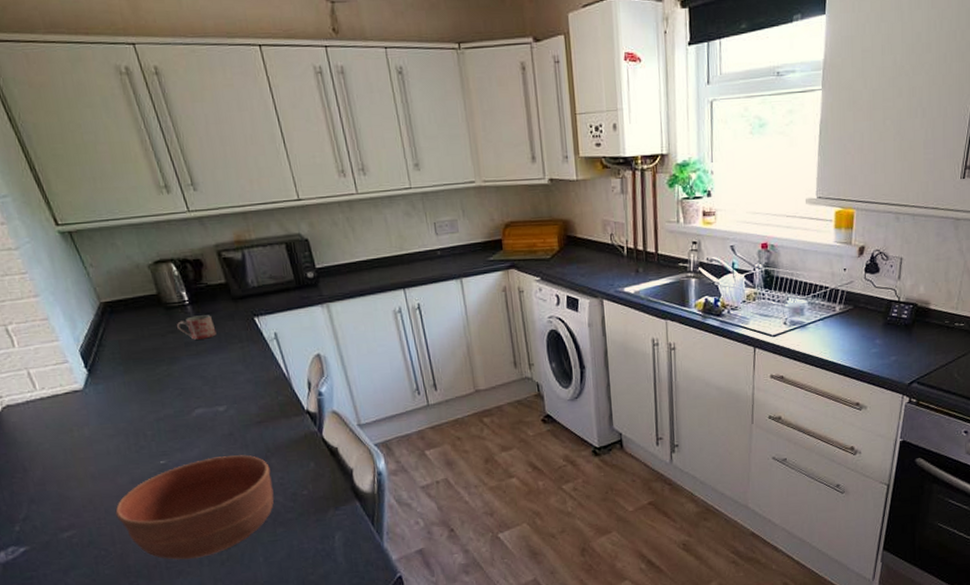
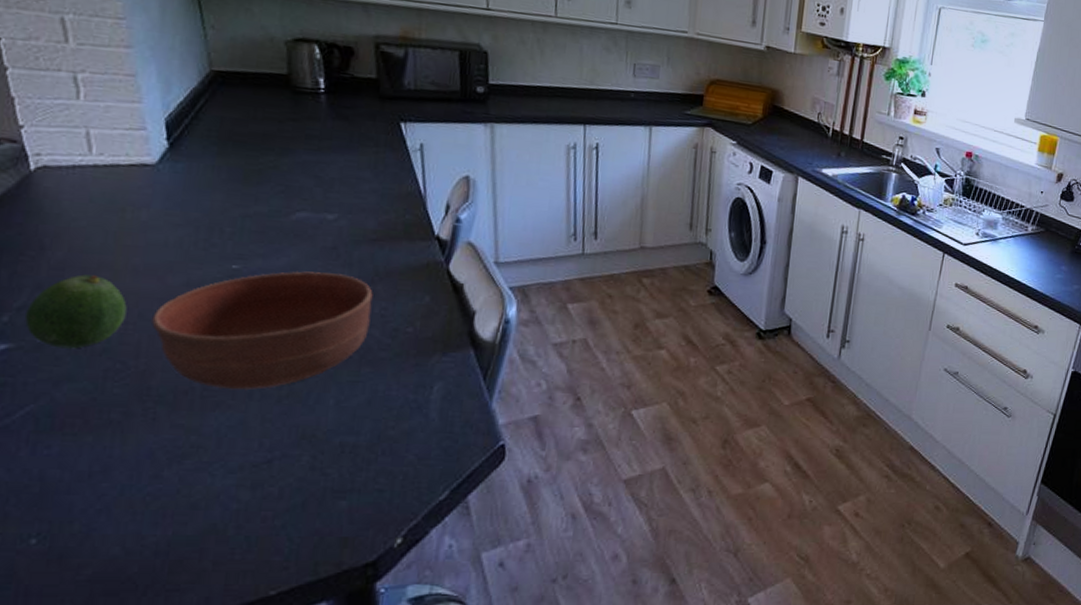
fruit: none [29,485,98,545] -> present [25,274,127,349]
mug: present [177,315,217,340] -> none [302,107,350,136]

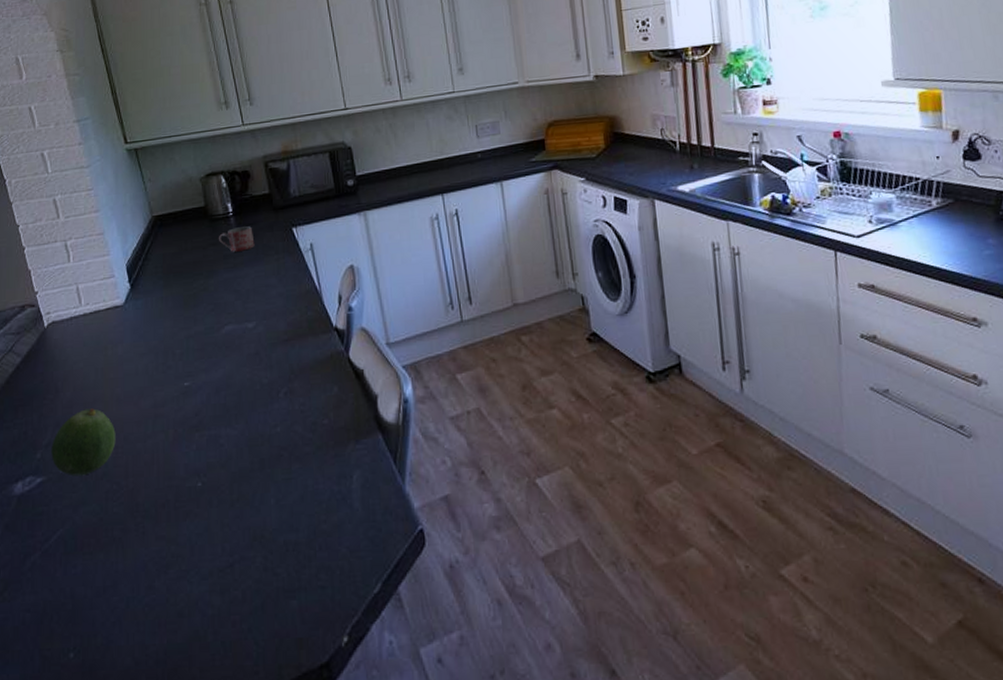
bowl: present [151,271,373,390] -> none [134,377,293,499]
mug: none [302,107,350,136] -> present [219,226,255,252]

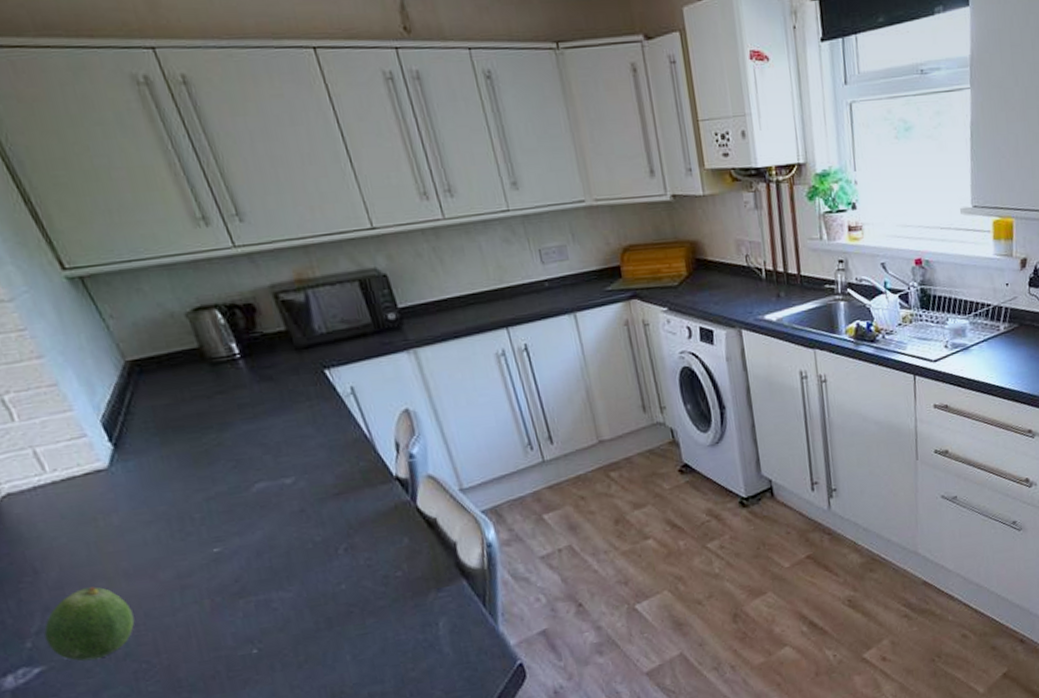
mug: present [219,226,255,252] -> none [226,369,278,400]

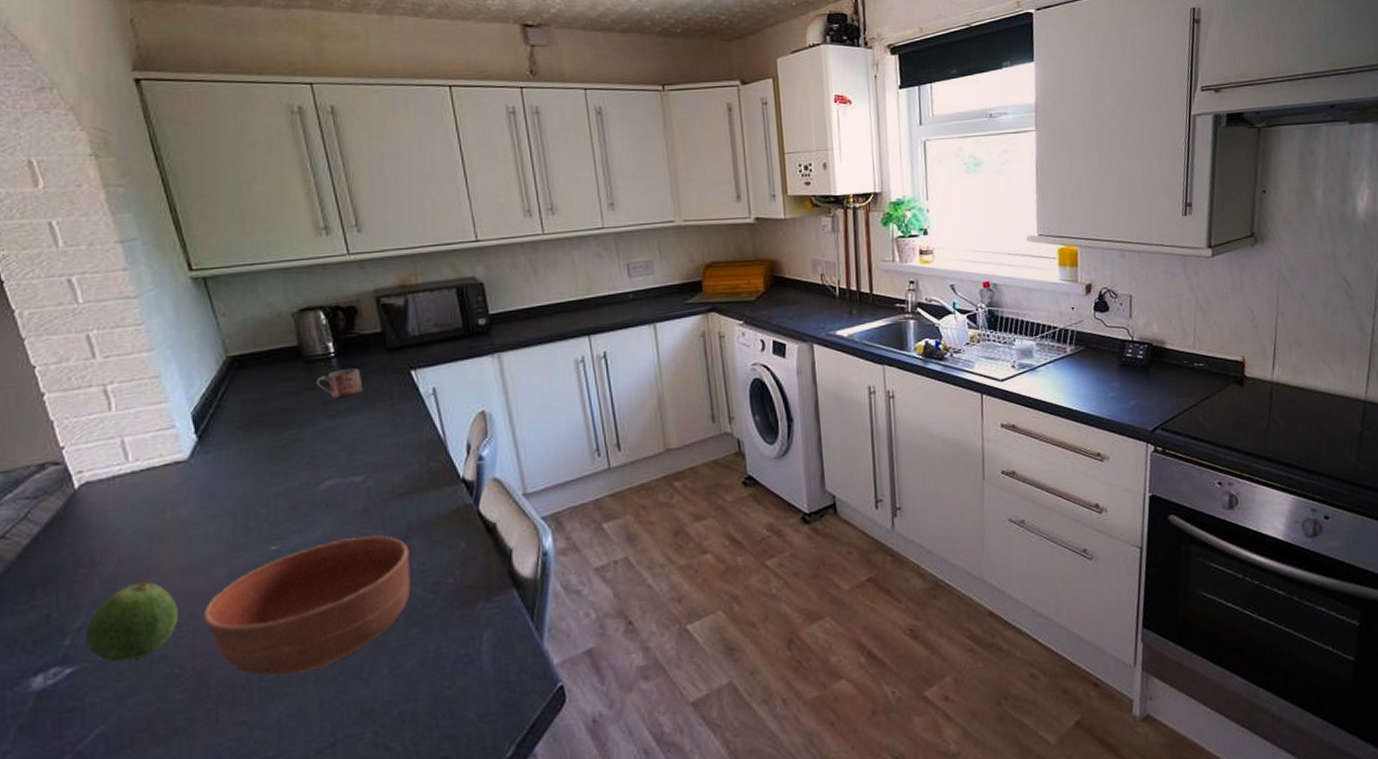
bowl: none [158,534,361,667] -> present [203,535,411,676]
mug: none [226,369,278,400] -> present [317,368,363,398]

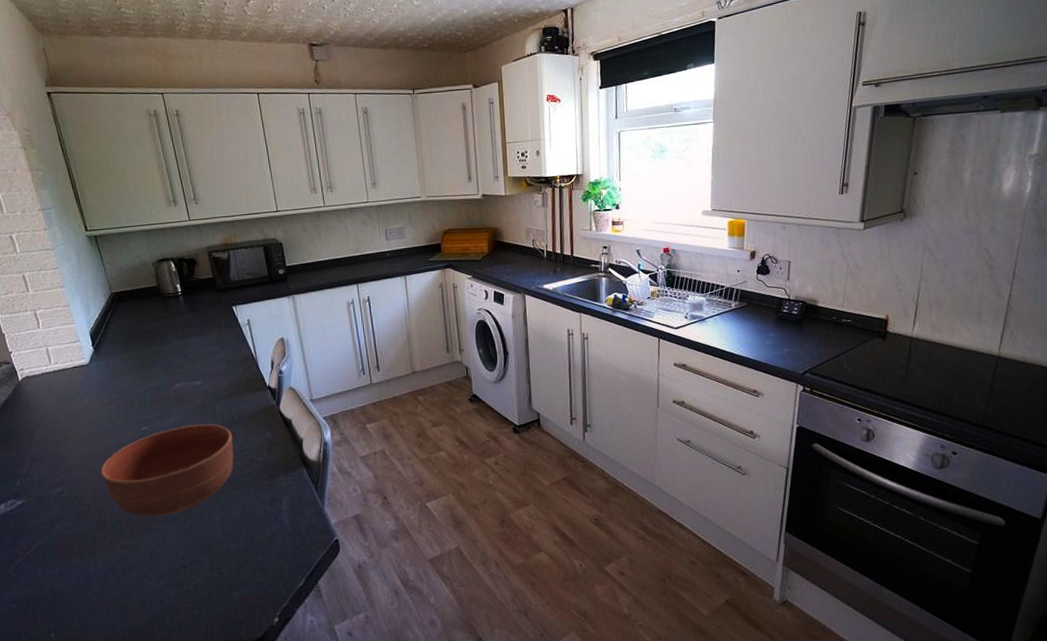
fruit: present [86,582,178,663] -> none [29,447,85,500]
mug: present [317,368,363,398] -> none [170,304,201,324]

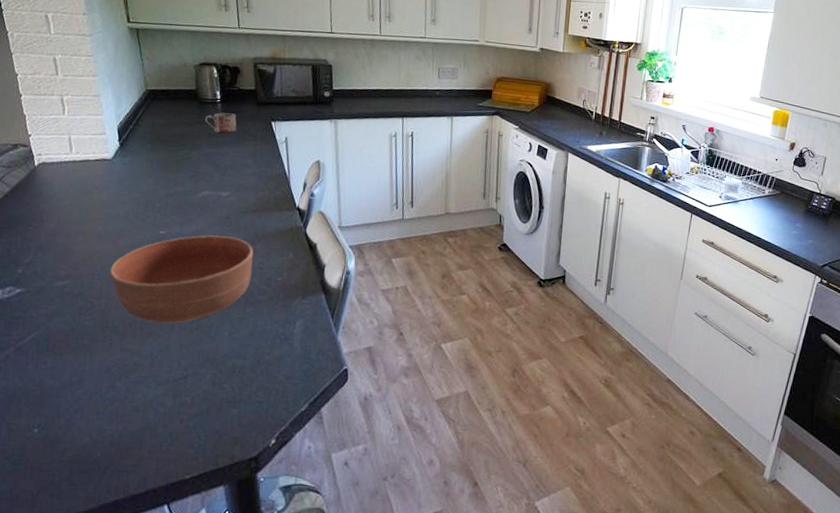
mug: none [170,304,201,324] -> present [205,112,237,133]

